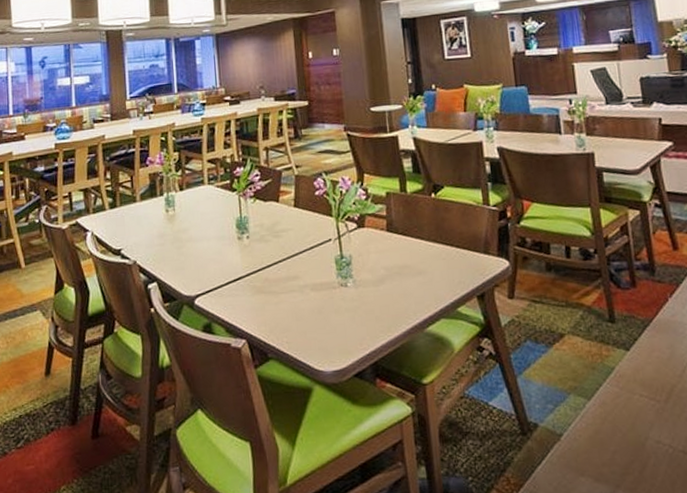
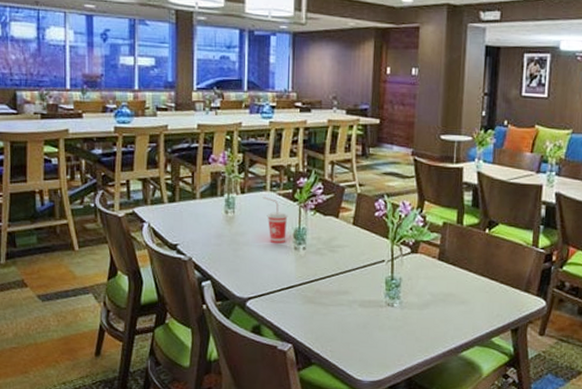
beverage cup: none [201,190,229,237] -> present [262,197,288,244]

